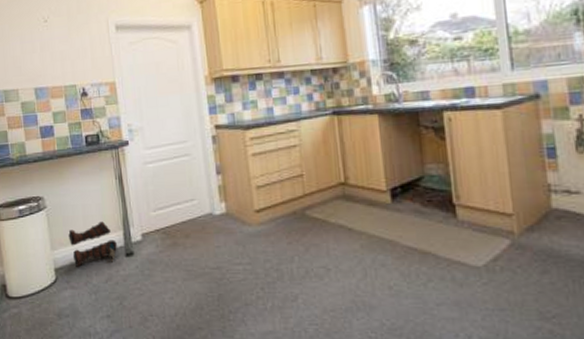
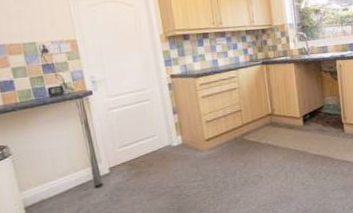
boots: present [68,221,117,267] -> none [37,161,87,203]

